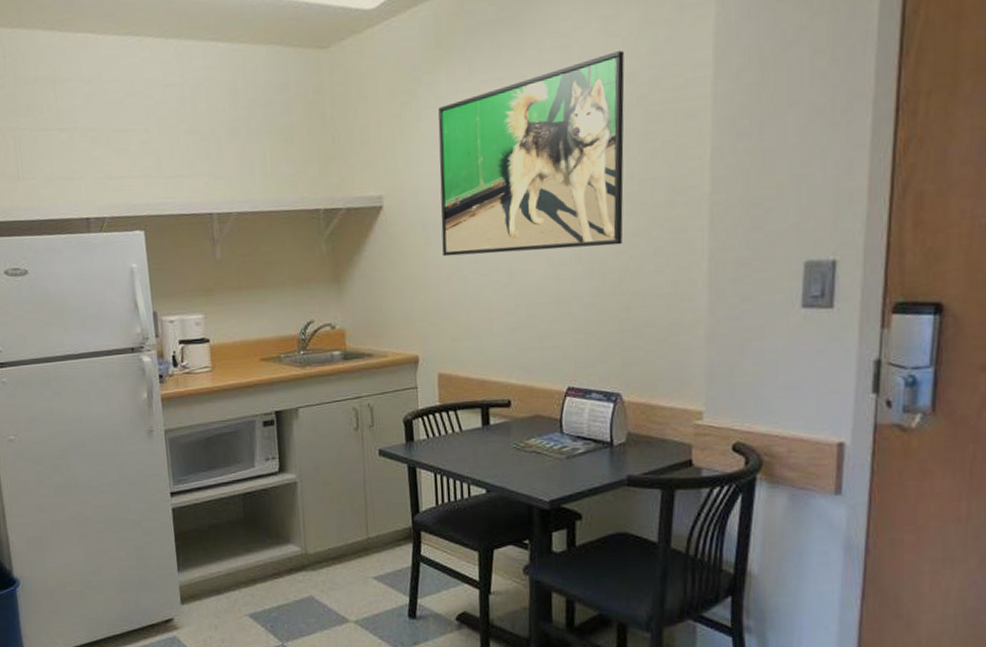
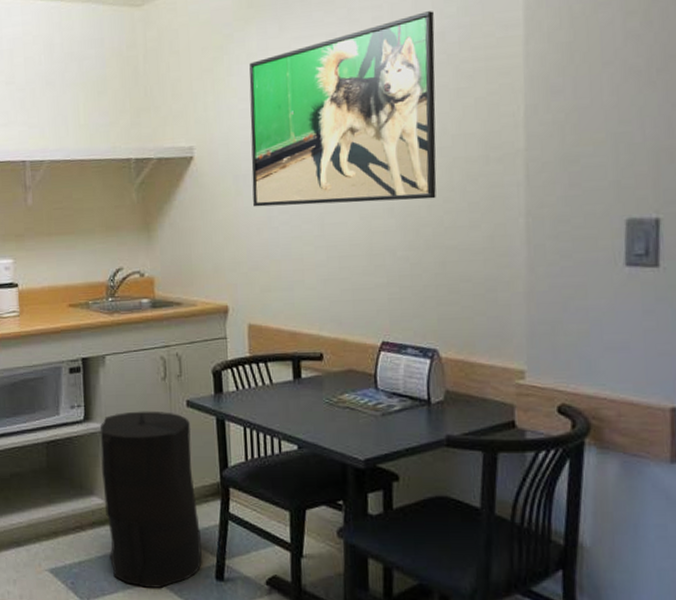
trash can: none [295,460,395,628] -> present [100,411,202,588]

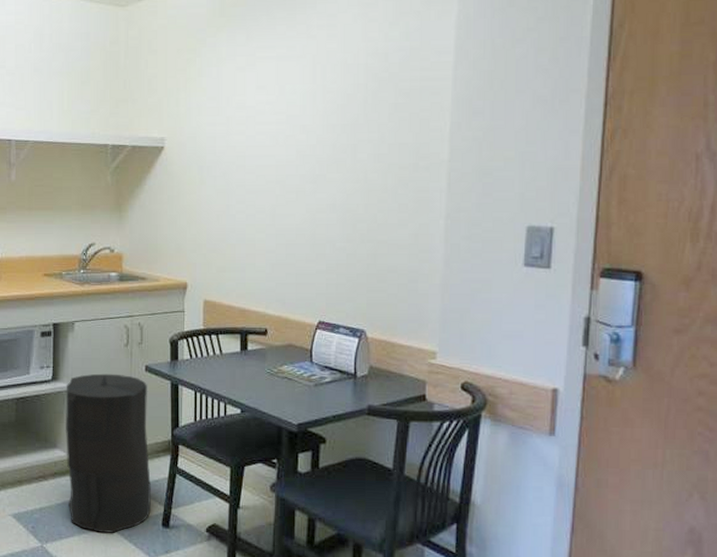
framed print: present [249,11,437,207] -> none [215,34,380,199]

